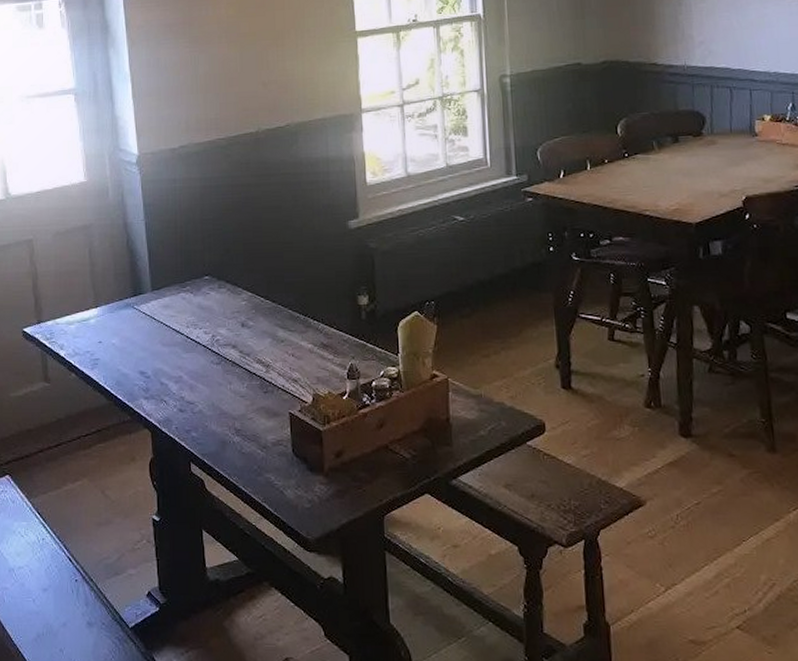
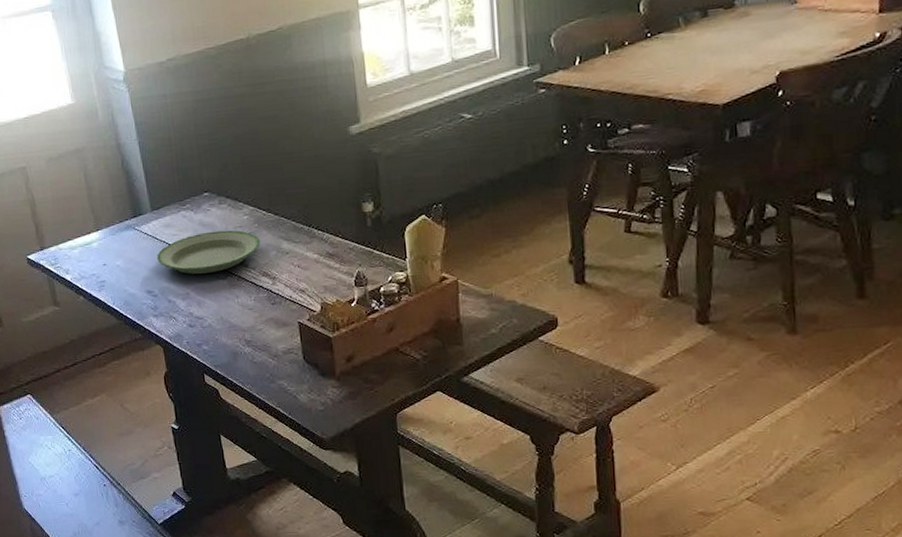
plate: none [152,314,257,357] -> present [156,230,261,274]

